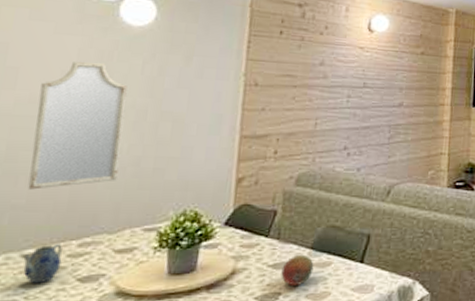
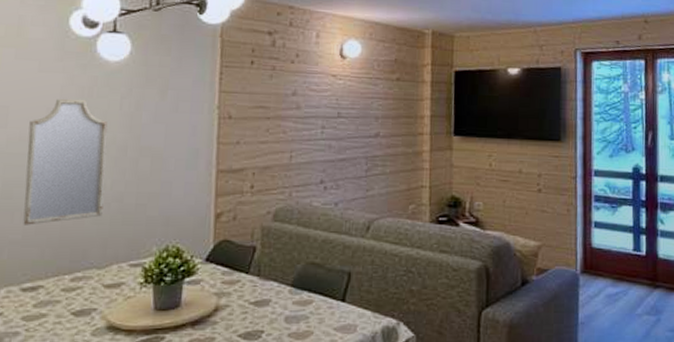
teapot: present [23,244,62,284] -> none [22,278,57,317]
fruit: present [281,254,314,287] -> none [263,292,295,325]

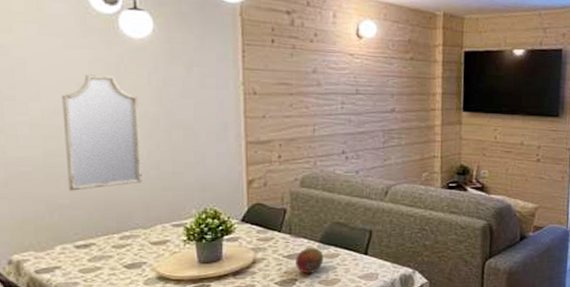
fruit: none [263,292,295,325] -> present [295,247,324,274]

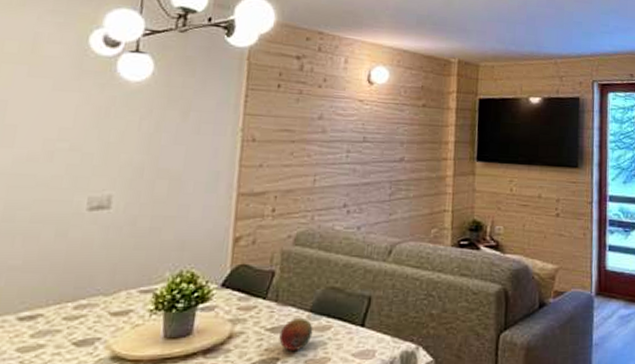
home mirror: present [62,74,142,191] -> none [24,119,124,250]

